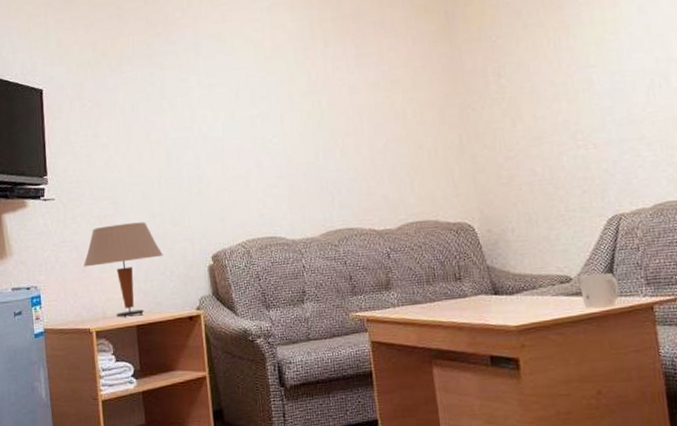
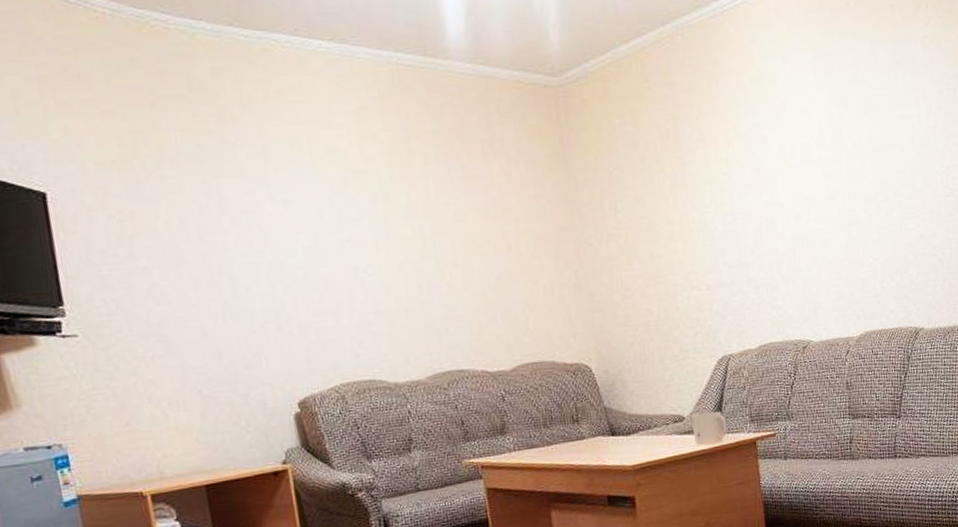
table lamp: present [83,222,163,318] -> none [126,363,235,478]

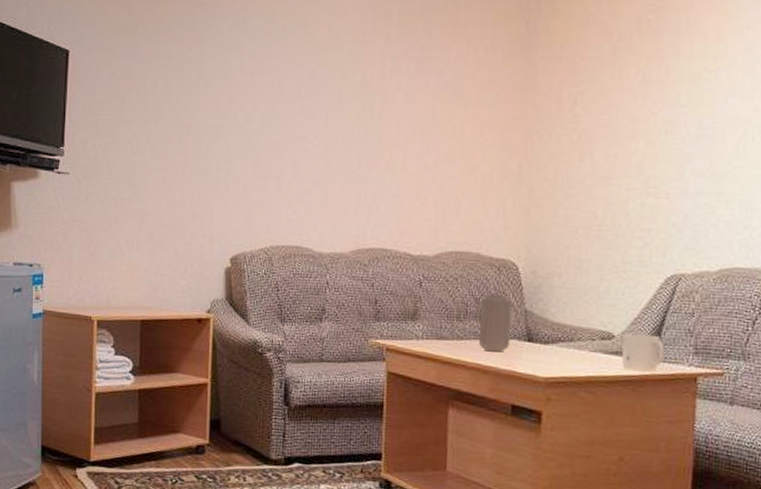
vase: none [562,396,596,452] -> present [478,294,512,352]

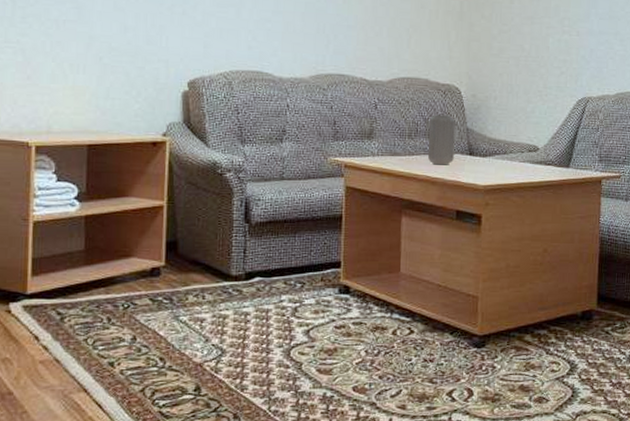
mug: present [621,333,665,372] -> none [544,146,577,177]

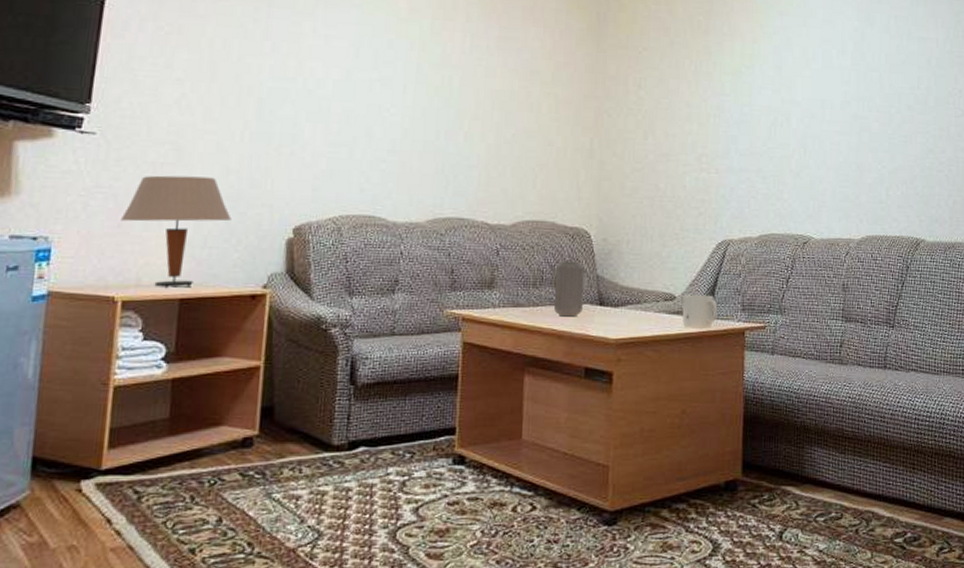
table lamp: none [29,32,131,136] -> present [120,175,231,289]
mug: none [544,146,577,177] -> present [682,294,718,329]

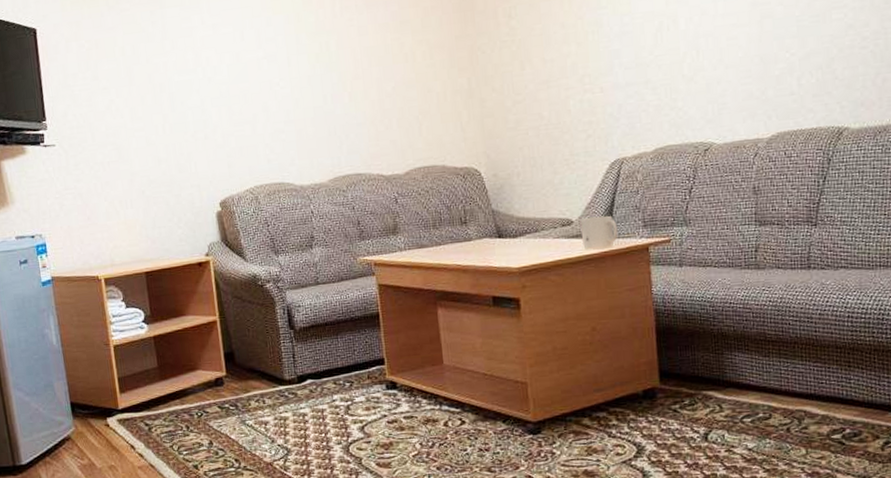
table lamp: present [120,175,231,289] -> none [88,168,170,265]
vase: present [553,261,585,317] -> none [451,199,483,253]

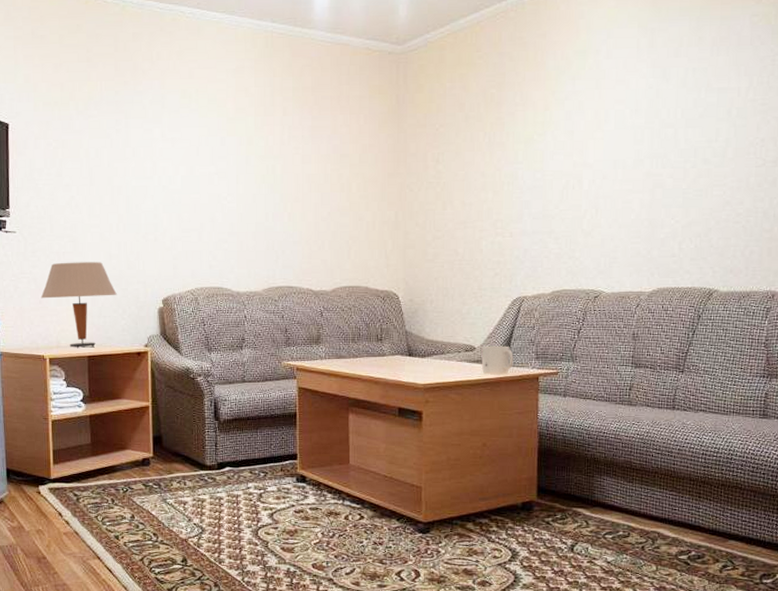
table lamp: none [88,168,170,265] -> present [40,262,117,349]

